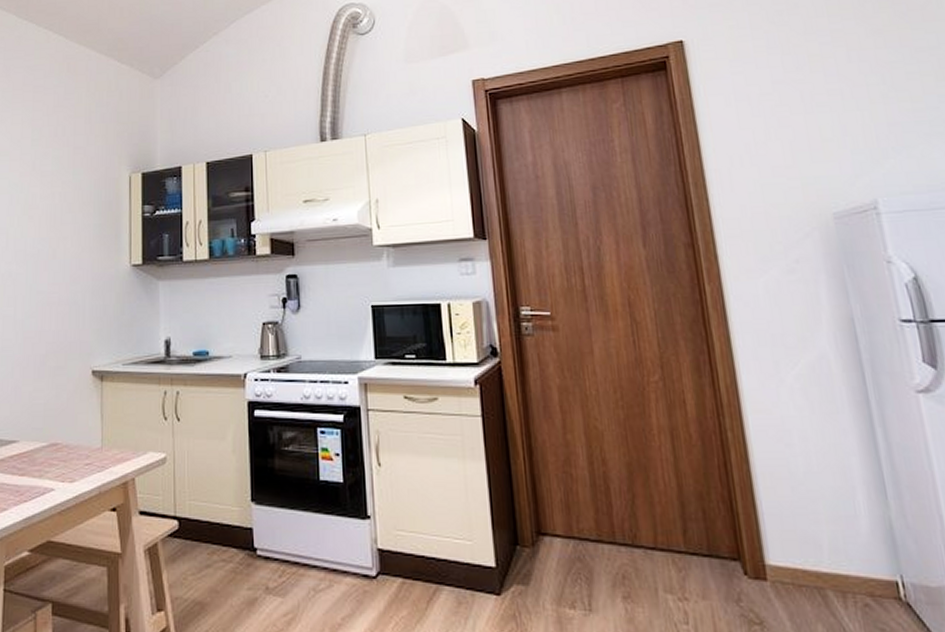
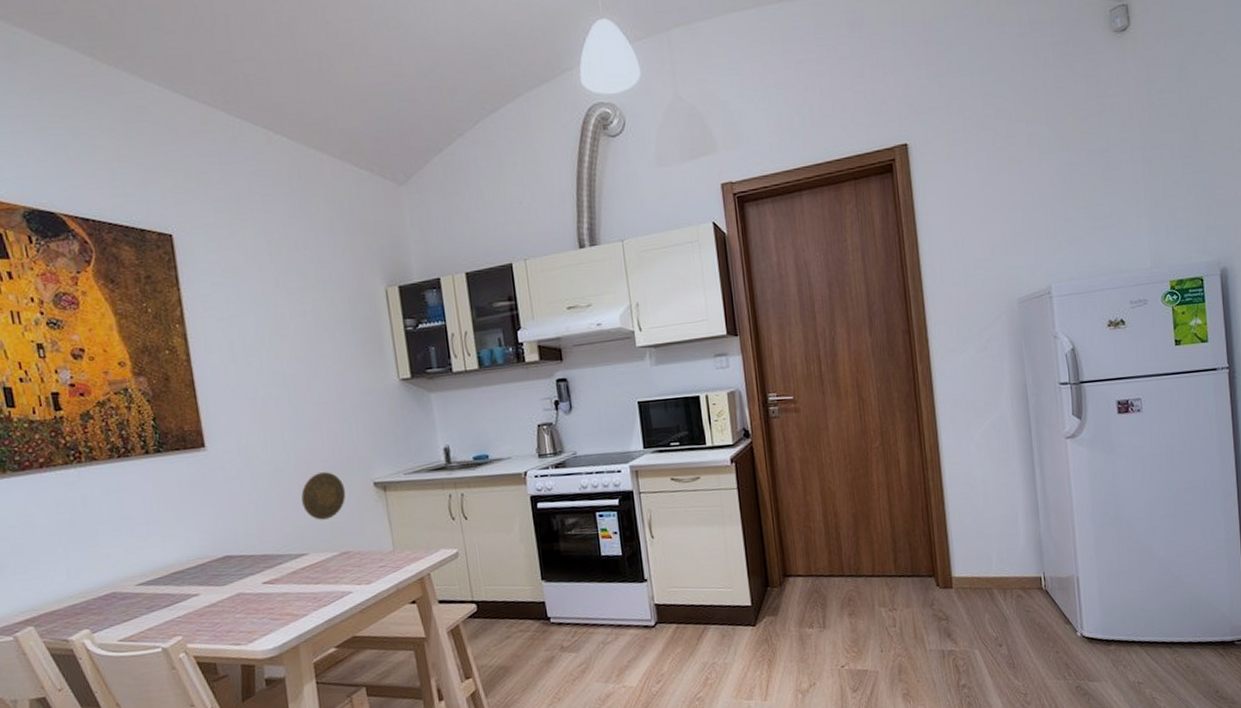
decorative plate: none [22,355,64,406] -> present [301,472,346,520]

